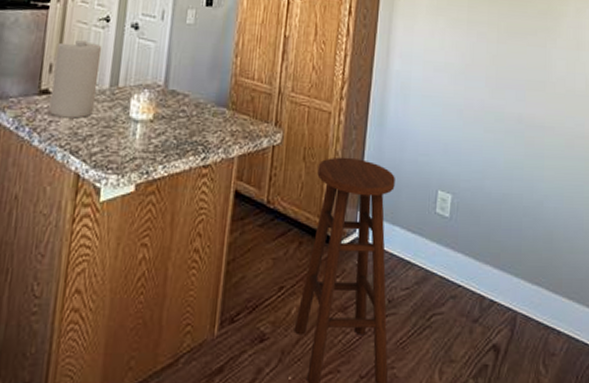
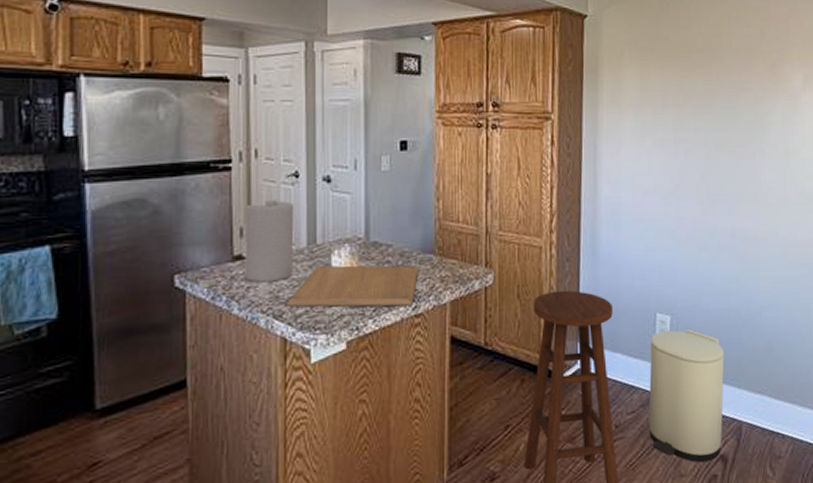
chopping board: none [82,108,212,156] -> present [285,265,419,308]
pedal bin: none [422,208,504,350] -> present [649,328,725,463]

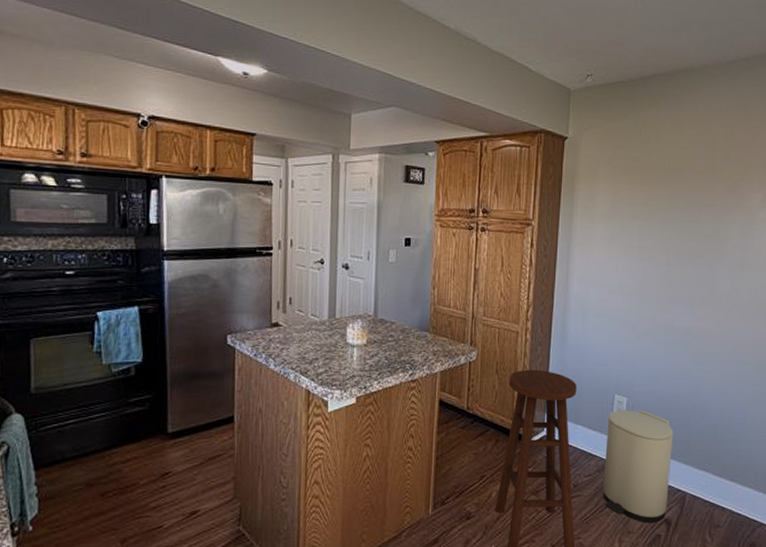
paper towel holder: present [245,200,294,283] -> none [280,281,320,346]
chopping board: present [285,265,419,308] -> none [310,336,416,372]

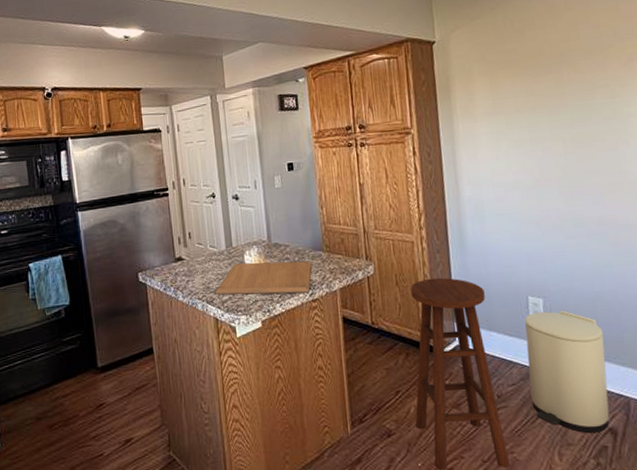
chopping board: none [310,336,416,372] -> present [214,261,312,295]

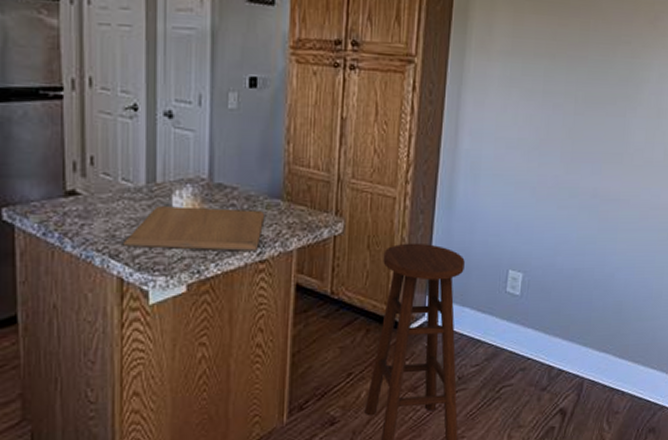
pedal bin: present [525,310,610,434] -> none [491,286,574,415]

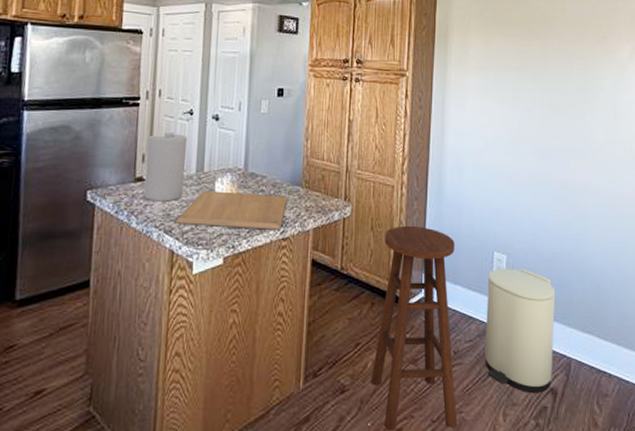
paper towel holder: none [78,133,133,220] -> present [143,132,188,202]
pedal bin: none [491,286,574,415] -> present [485,268,556,394]

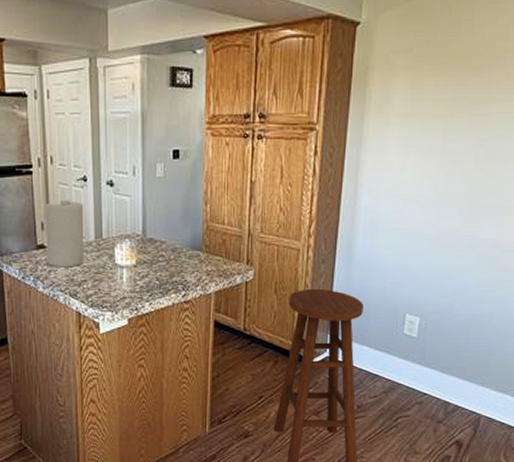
chopping board: present [175,191,288,230] -> none [79,257,188,293]
pedal bin: present [485,268,556,394] -> none [389,330,471,445]

